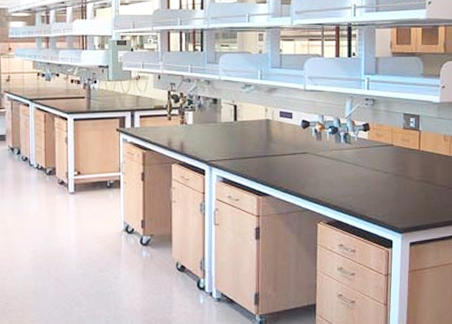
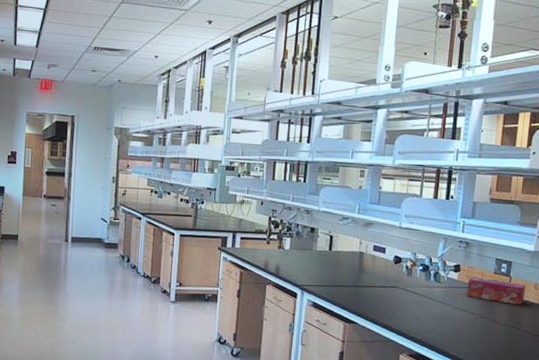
tissue box: none [378,134,436,159] -> present [467,276,526,305]

